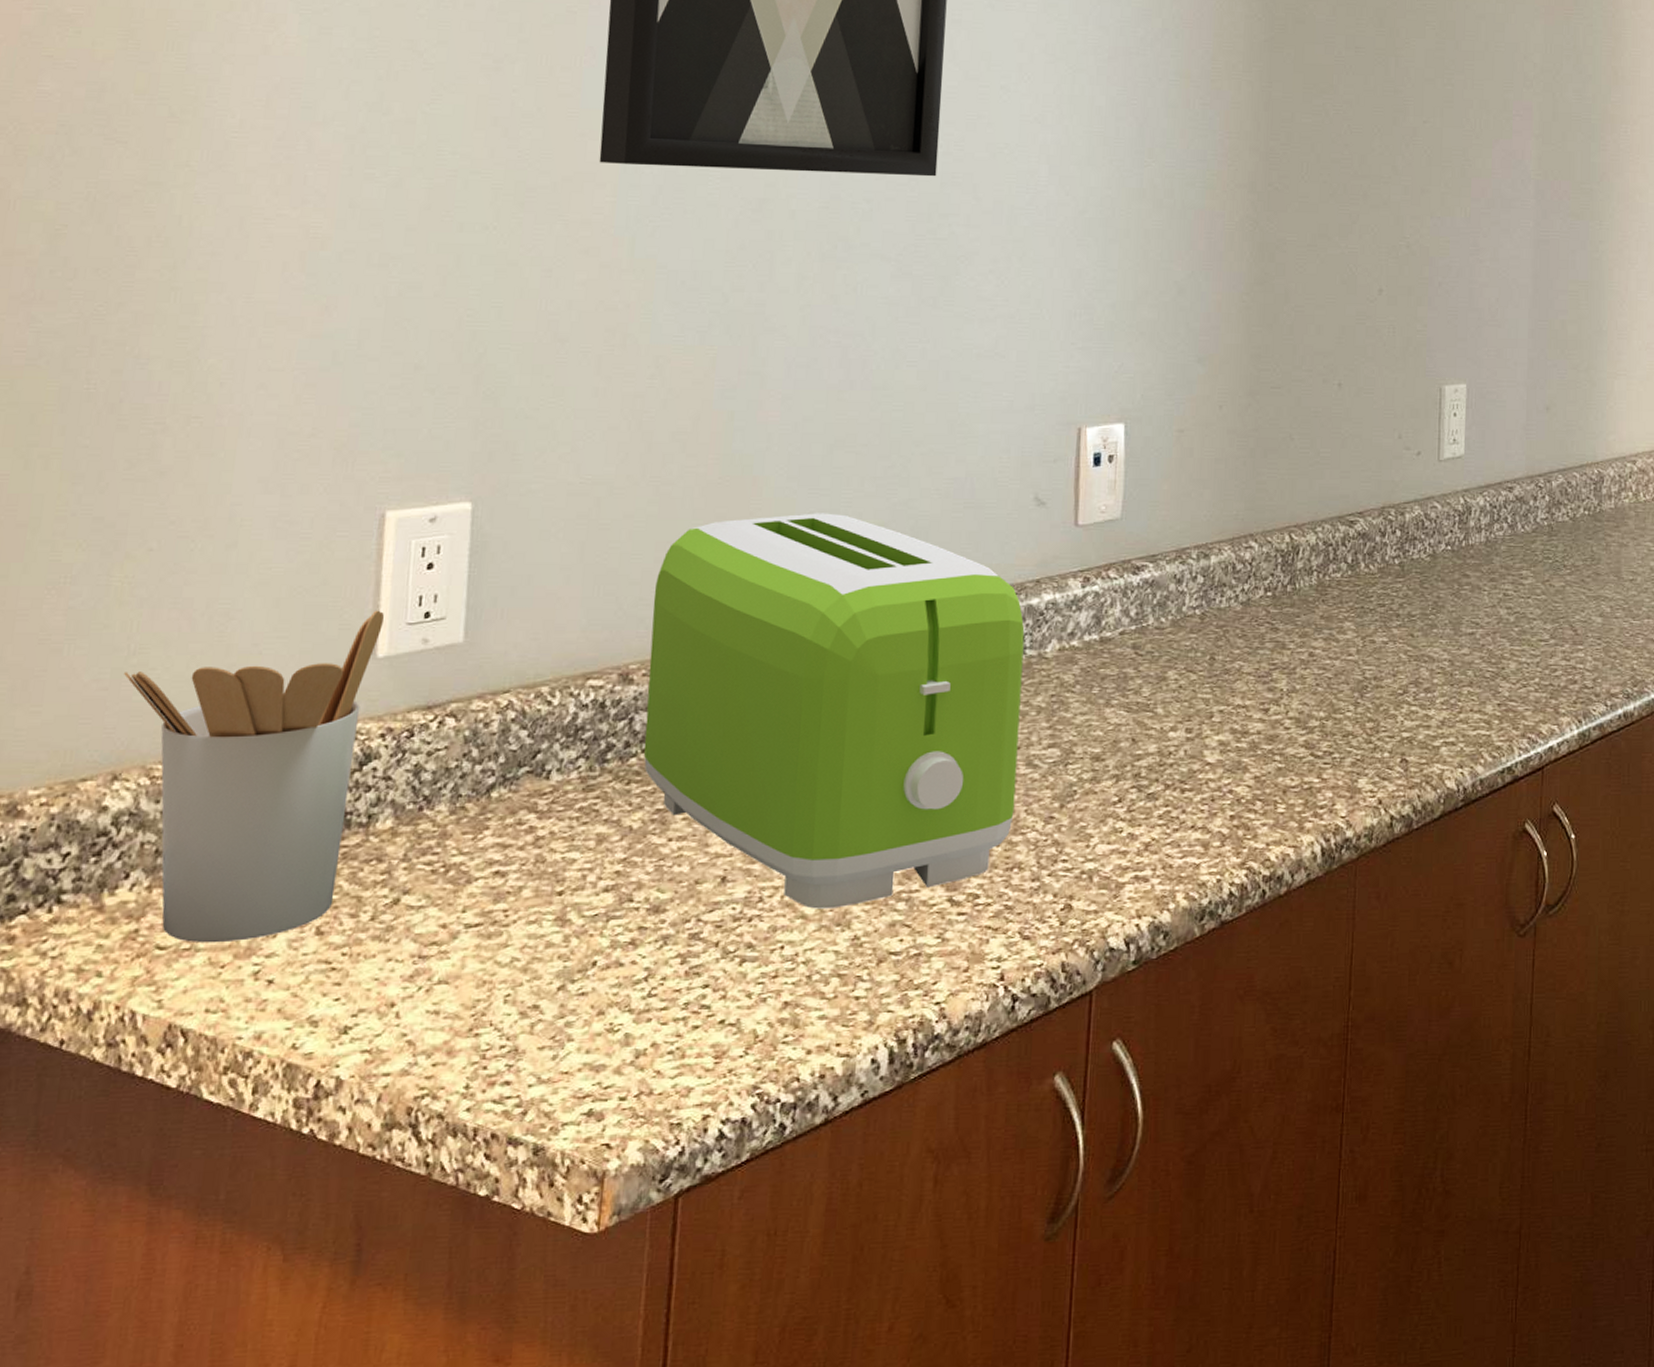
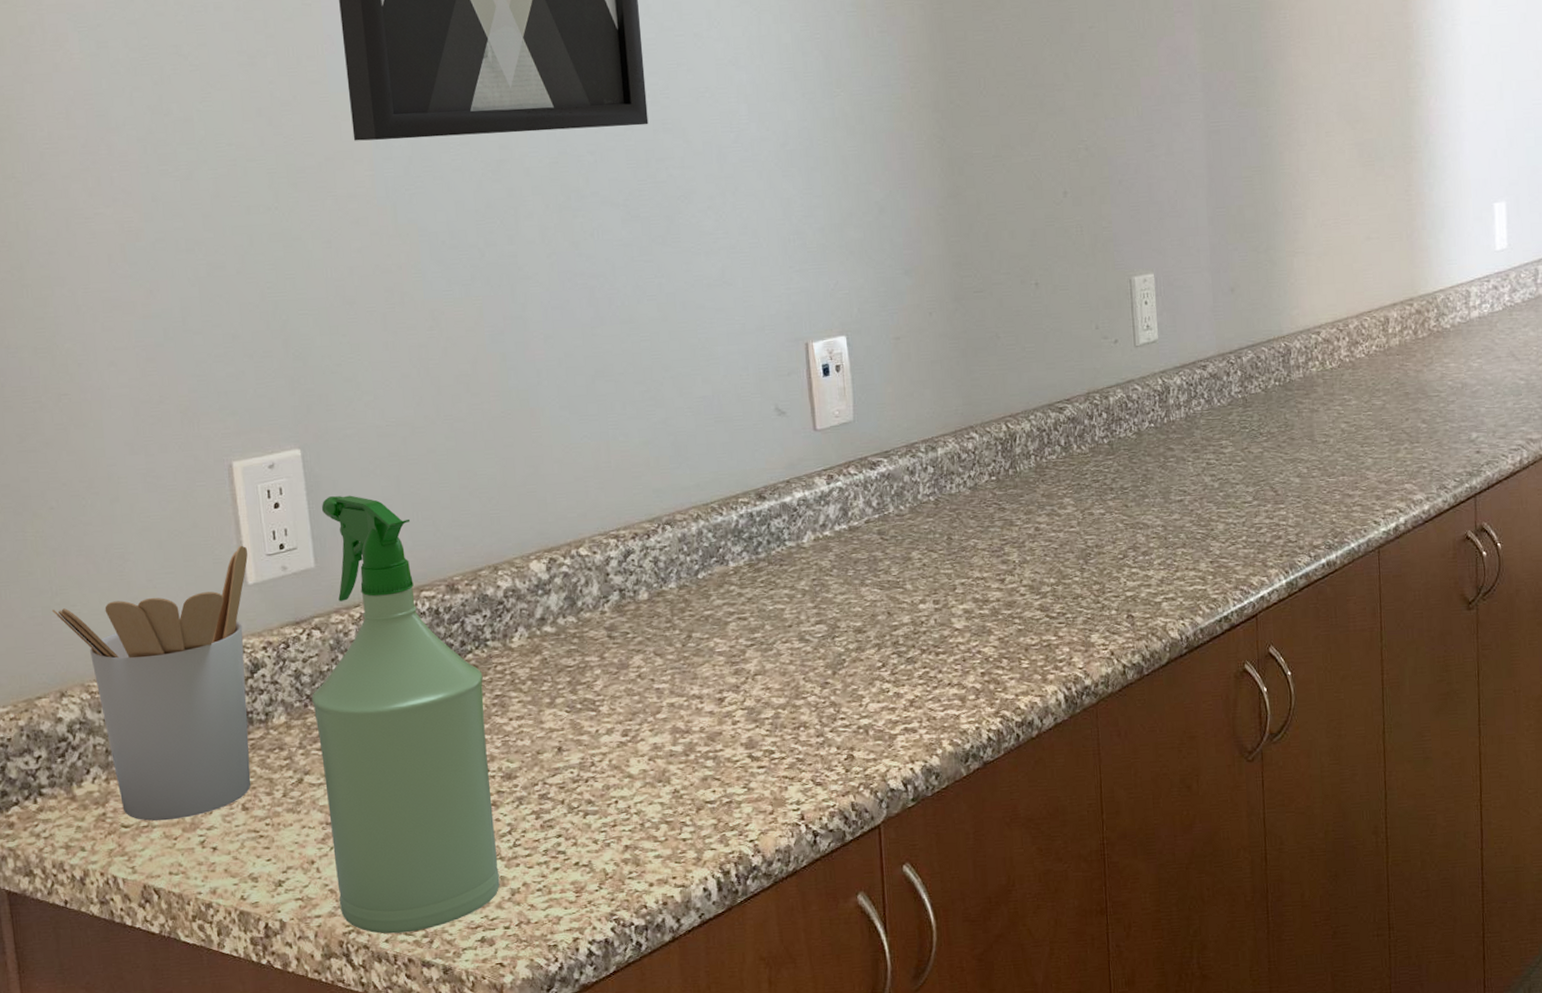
spray bottle: none [416,560,645,1101] -> present [312,495,500,934]
toaster: present [643,513,1025,909] -> none [463,435,794,770]

